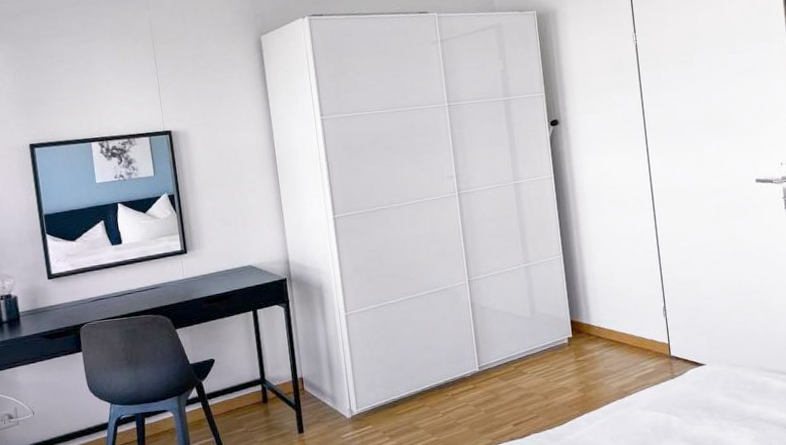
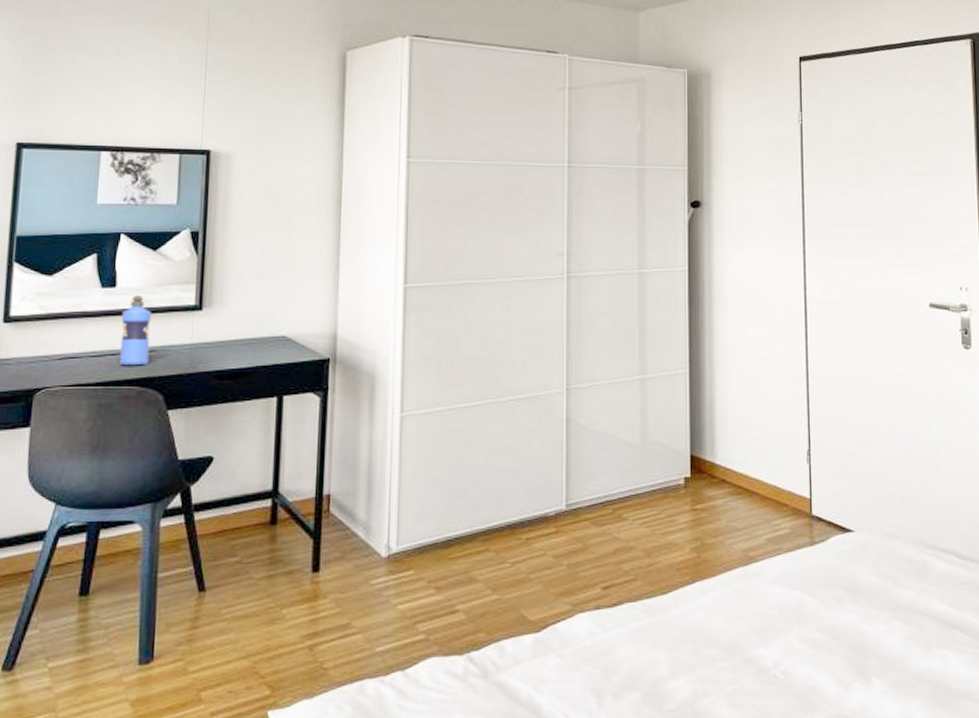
water bottle: none [129,248,156,301] -> present [119,296,152,366]

